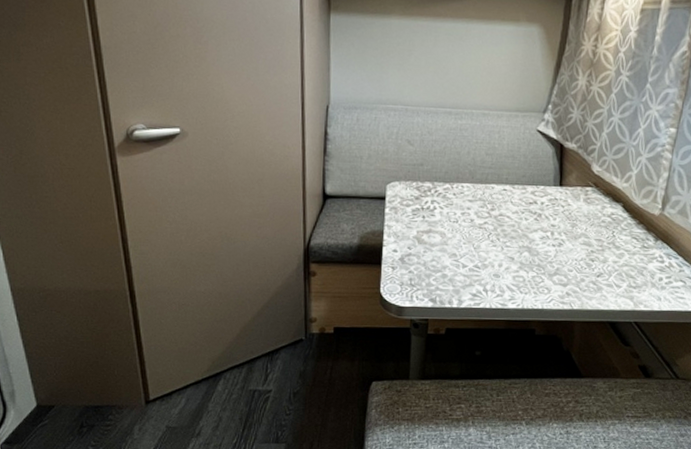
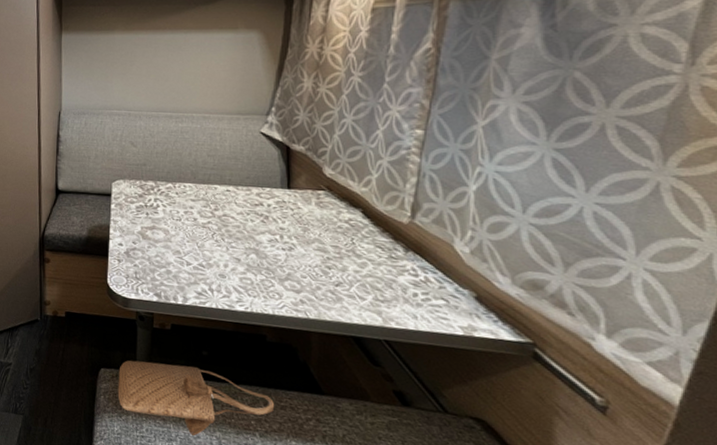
tote bag: none [390,368,541,435] -> present [117,360,275,436]

